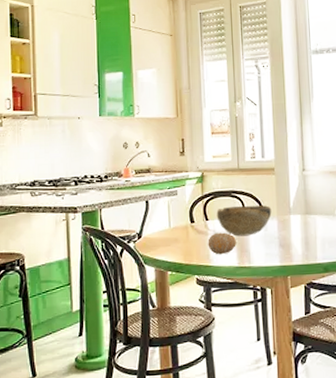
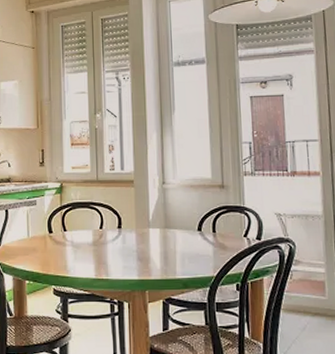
fruit: present [208,232,236,255] -> none [65,244,94,266]
decorative bowl: present [216,205,272,237] -> none [74,217,130,248]

